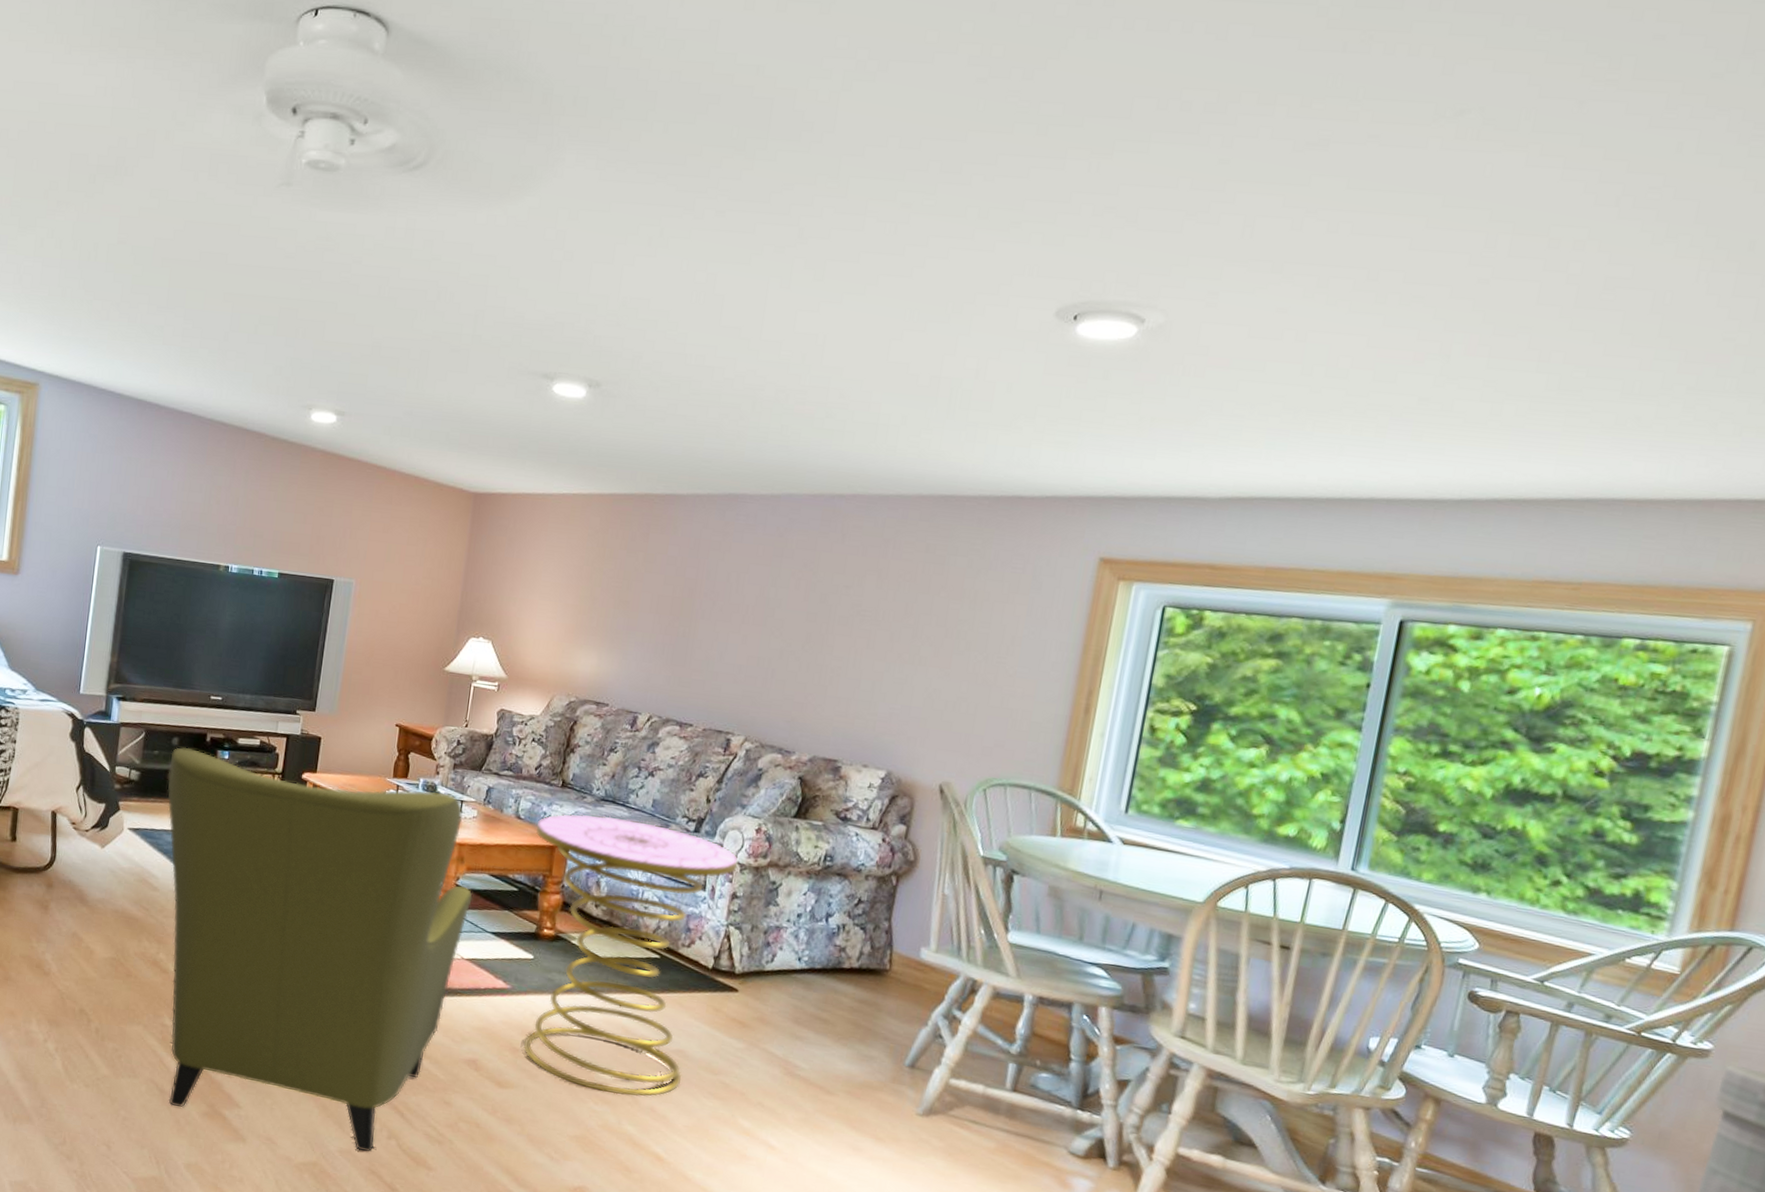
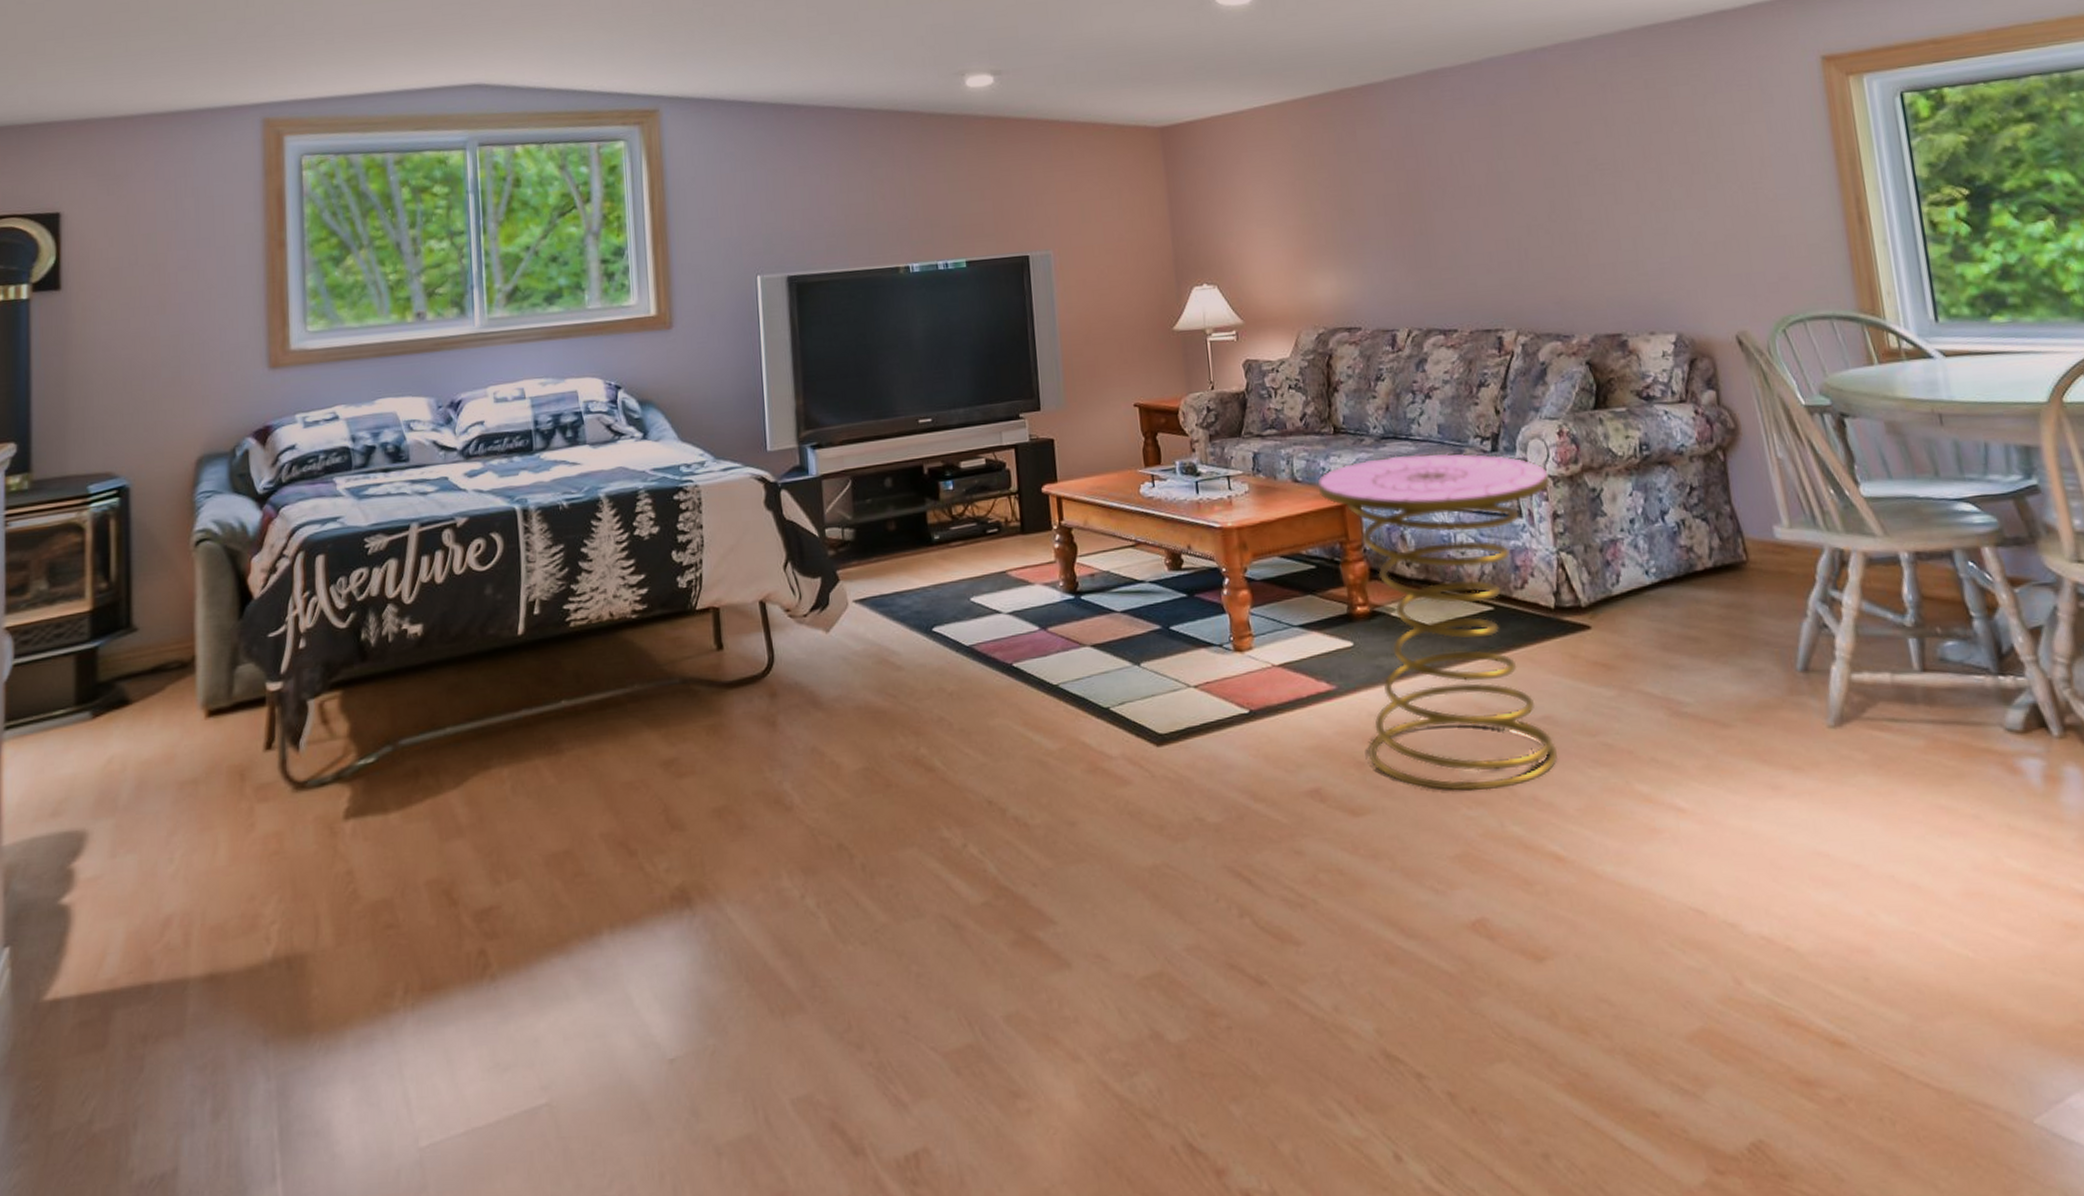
armchair: present [167,747,473,1153] -> none [887,471,1268,943]

